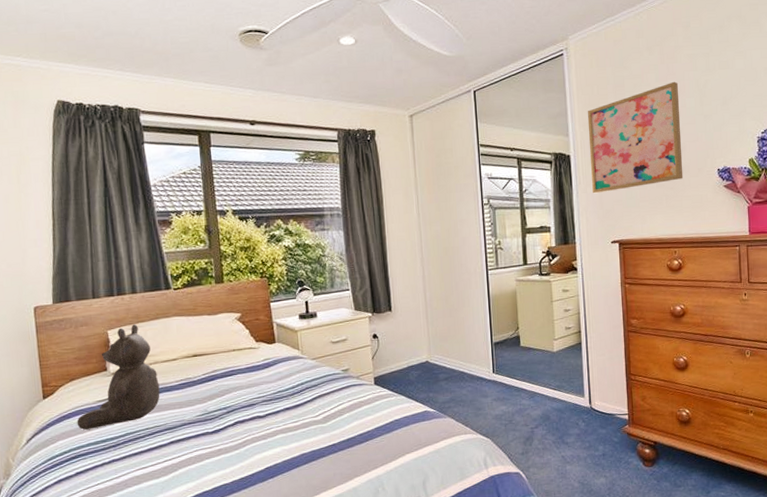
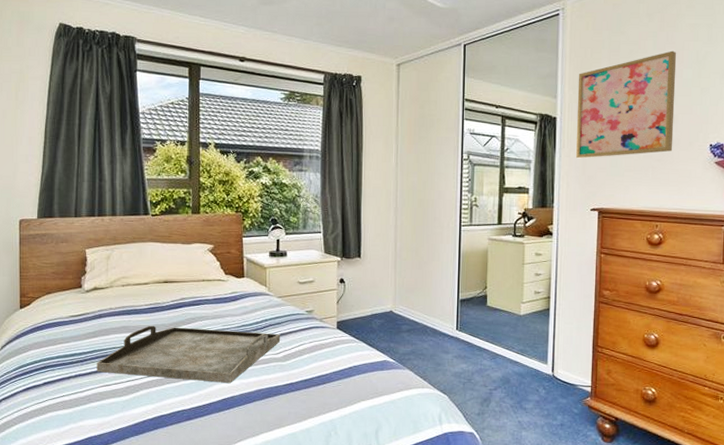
teddy bear: present [77,324,160,430] -> none [49,245,129,342]
serving tray: none [130,396,319,456] -> present [96,325,281,383]

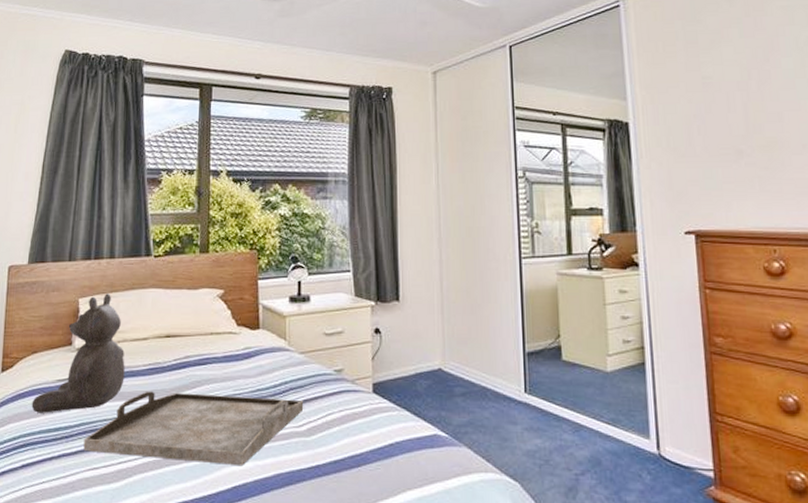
teddy bear: none [49,245,129,342] -> present [31,294,125,413]
wall art: present [576,50,677,159] -> none [650,37,782,171]

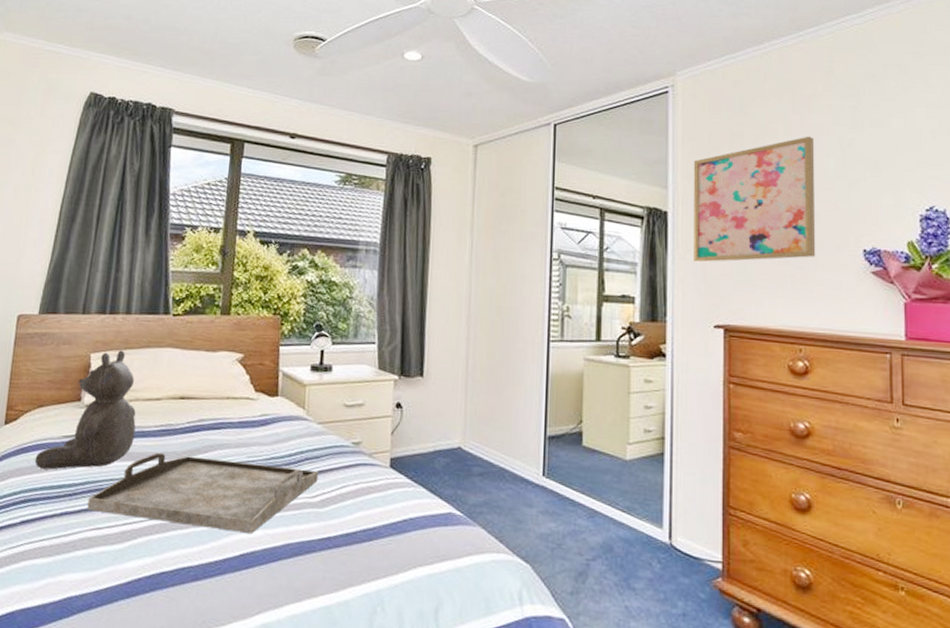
wall art: none [650,37,782,171] -> present [693,136,816,263]

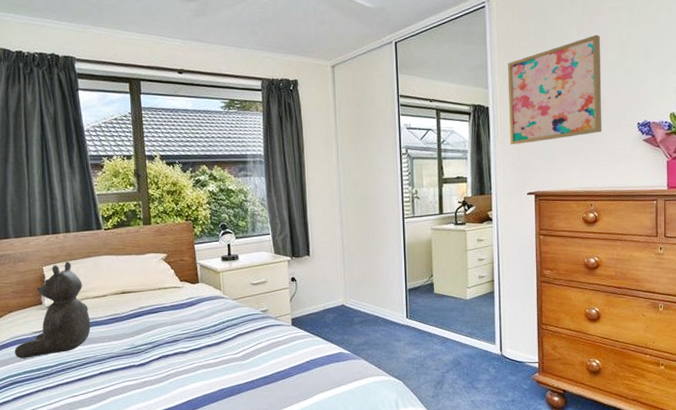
serving tray: present [87,452,319,533] -> none [62,334,239,386]

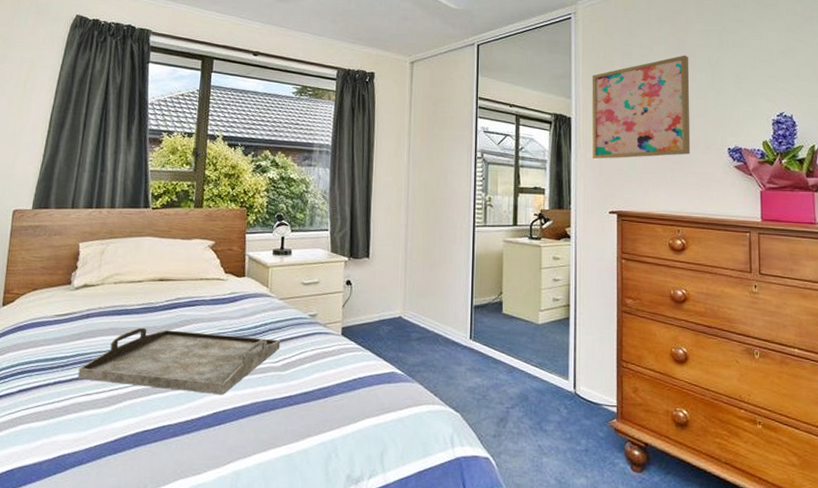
teddy bear: present [14,261,91,359] -> none [30,239,121,345]
serving tray: none [62,334,239,386] -> present [78,327,281,394]

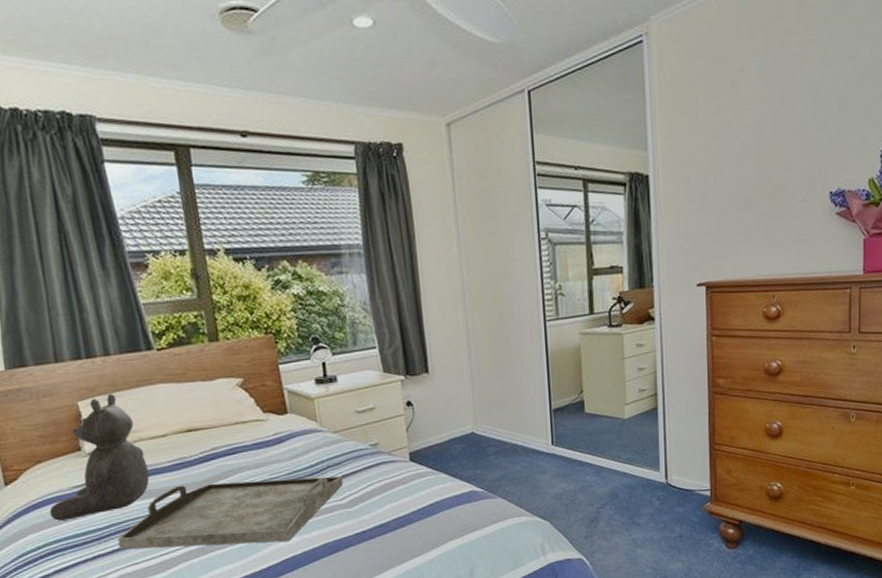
teddy bear: none [30,239,121,345] -> present [49,393,150,521]
wall art: present [592,55,691,160] -> none [671,77,788,225]

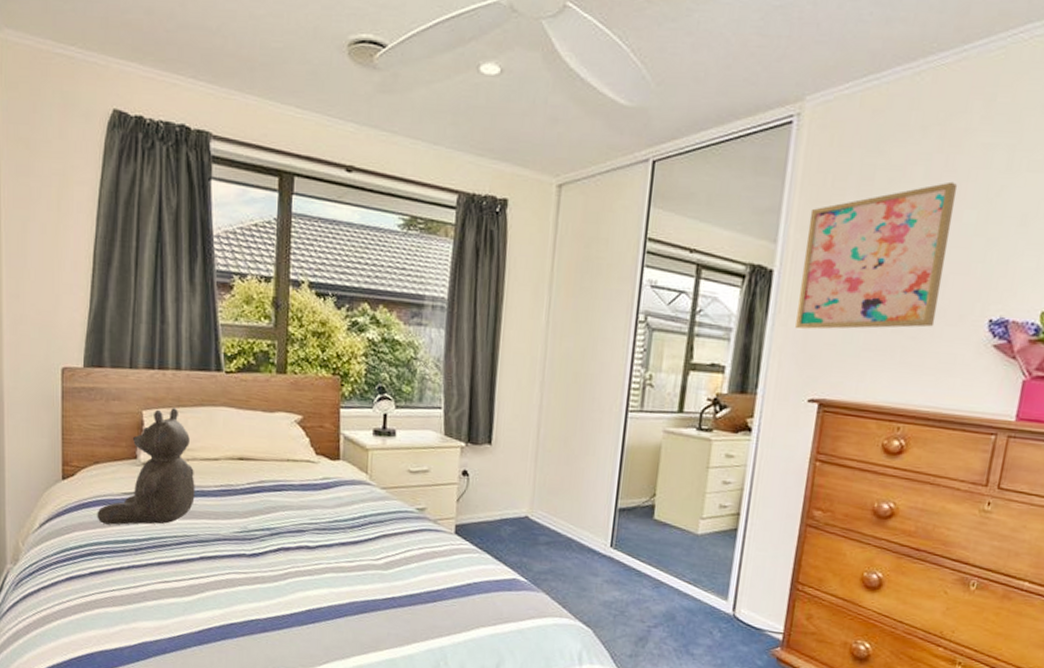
serving tray: present [117,476,344,550] -> none [153,512,383,591]
wall art: none [671,77,788,225] -> present [795,181,958,330]

